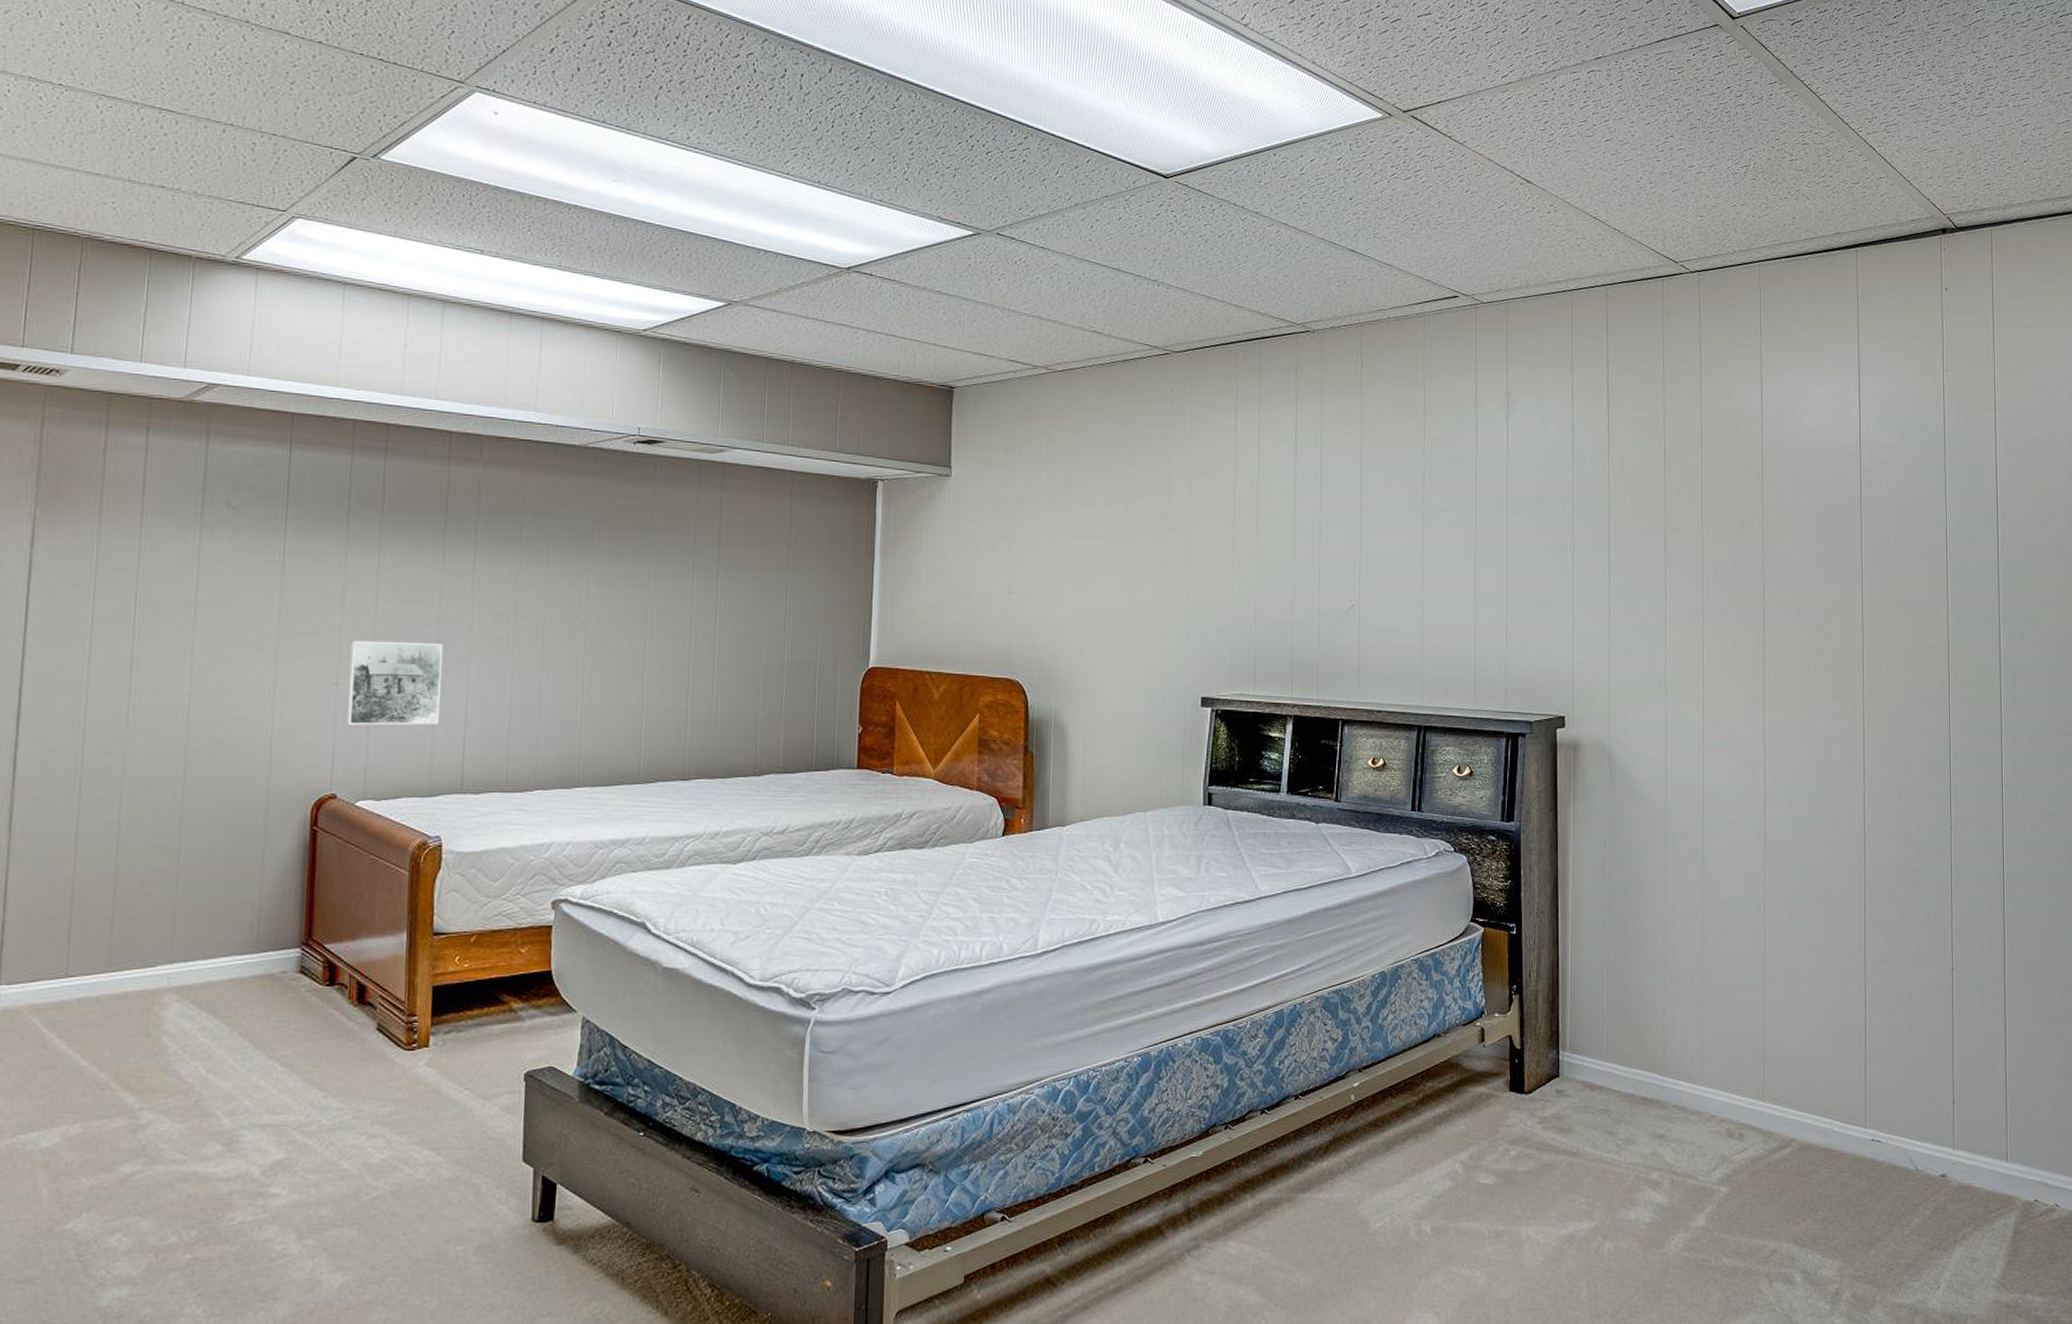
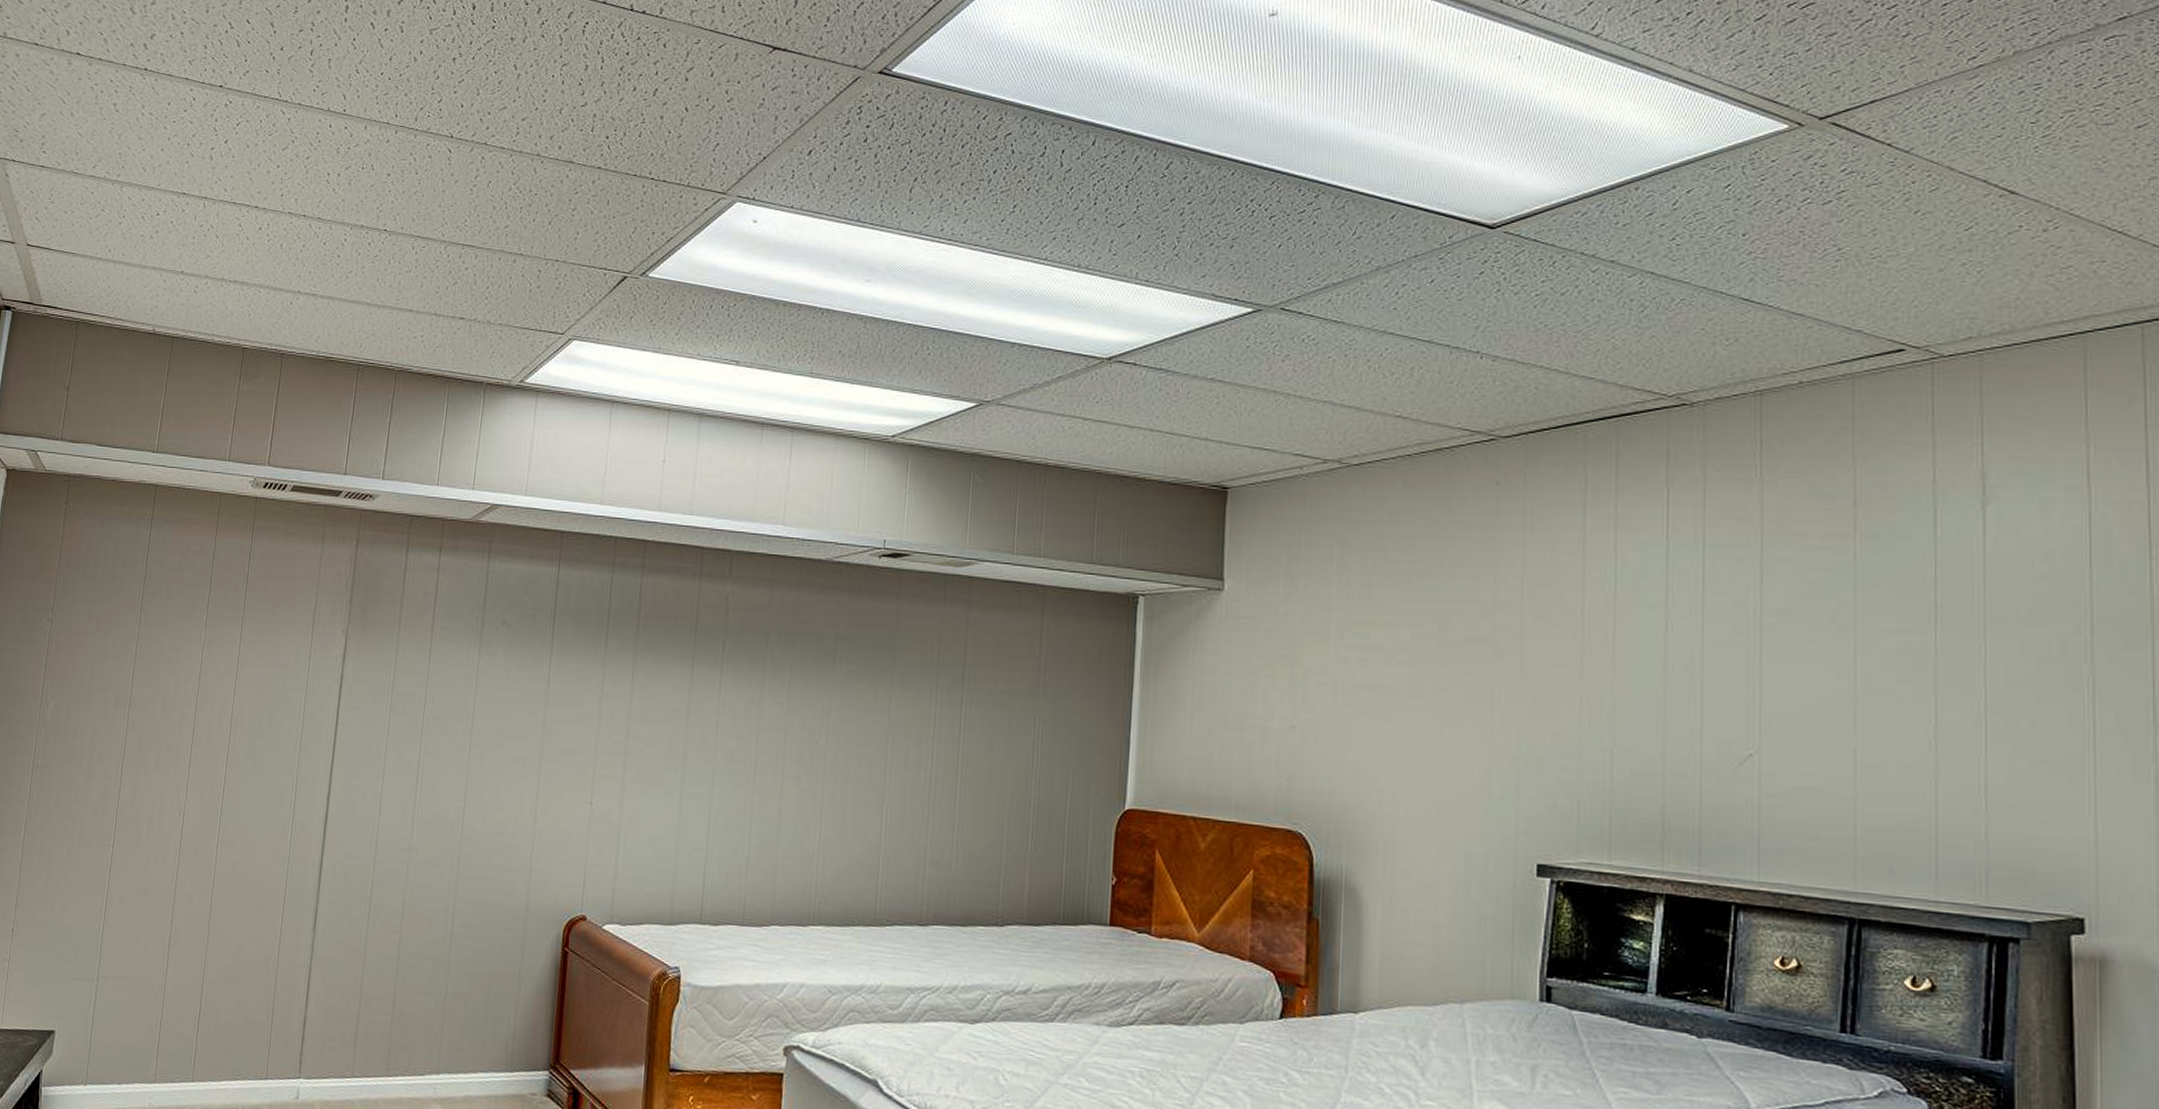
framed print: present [346,640,443,726] -> none [597,759,688,850]

